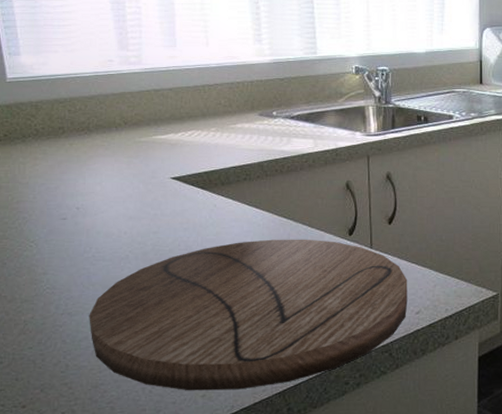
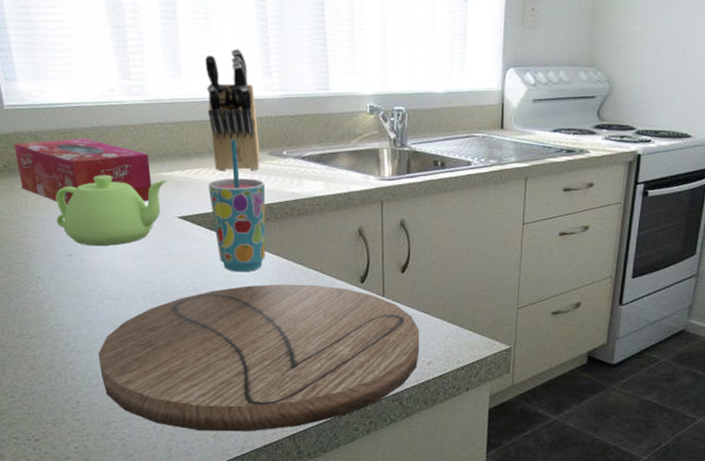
tissue box: none [14,106,147,170] -> present [14,138,152,205]
teapot: none [52,140,160,208] -> present [56,175,166,246]
knife block: none [199,19,251,133] -> present [205,48,260,172]
cup: none [201,103,256,229] -> present [208,140,266,272]

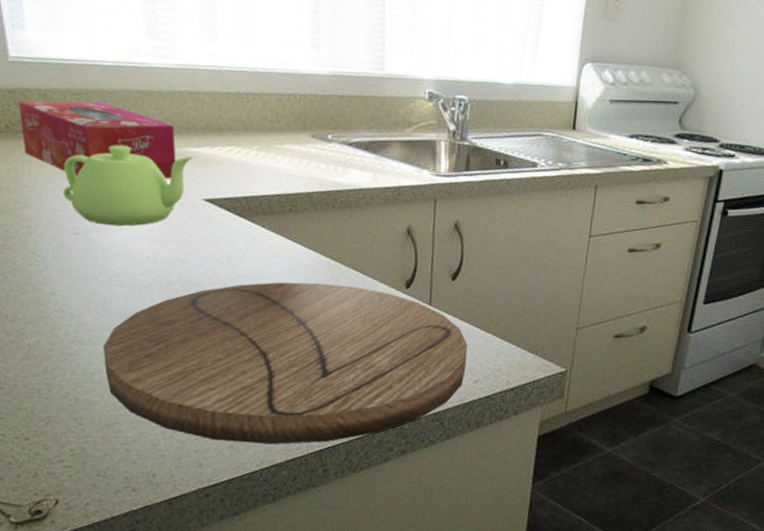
knife block: present [205,48,260,172] -> none [245,14,302,154]
cup: present [208,140,266,272] -> none [240,117,305,267]

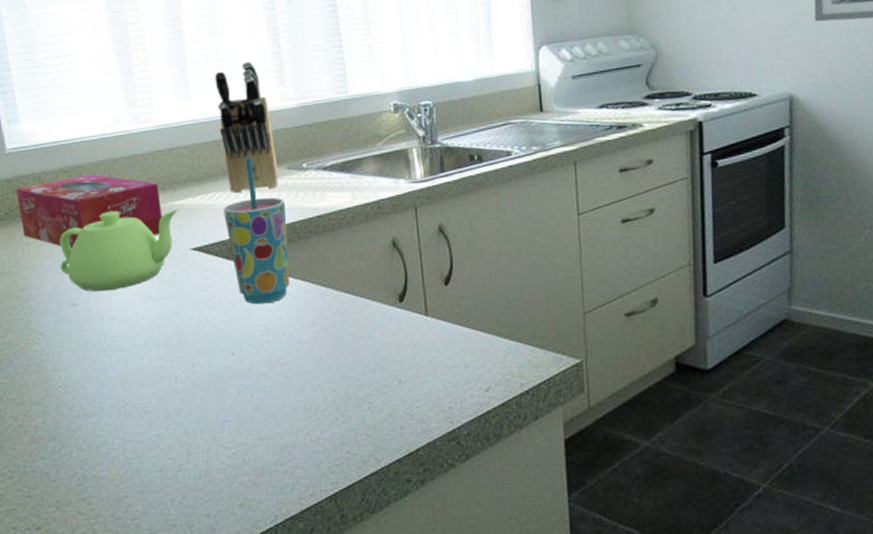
cutting board: present [103,282,468,445] -> none [107,309,475,500]
cup: none [240,117,305,267] -> present [223,157,290,305]
knife block: none [245,14,302,154] -> present [215,61,278,194]

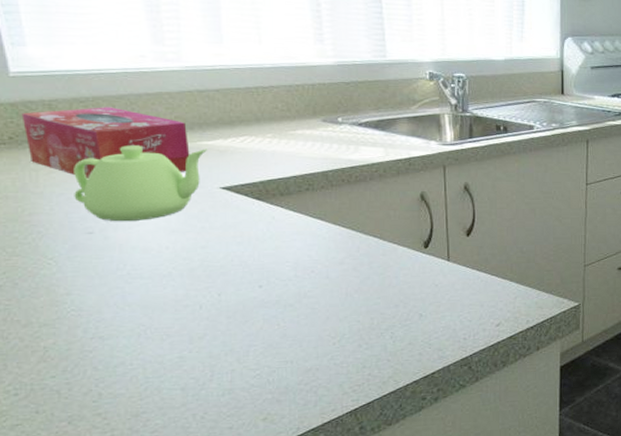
knife block: present [215,61,278,194] -> none [251,15,313,139]
cup: present [223,157,290,305] -> none [255,107,320,243]

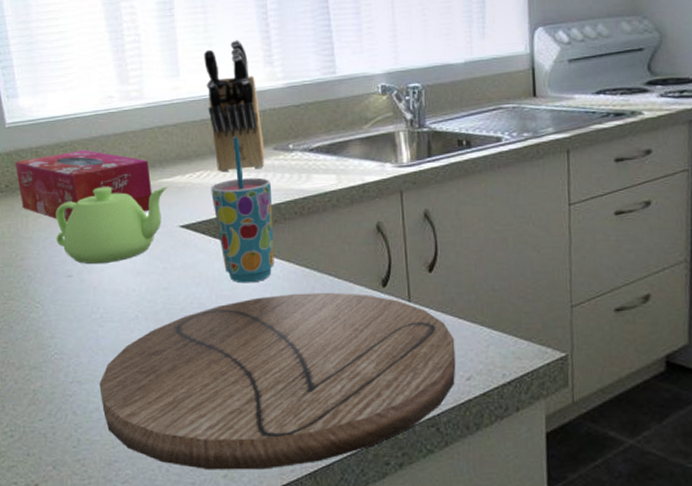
cutting board: none [125,252,488,415] -> present [99,292,456,470]
knife block: none [251,15,313,139] -> present [204,40,265,173]
cup: none [255,107,320,243] -> present [211,137,274,283]

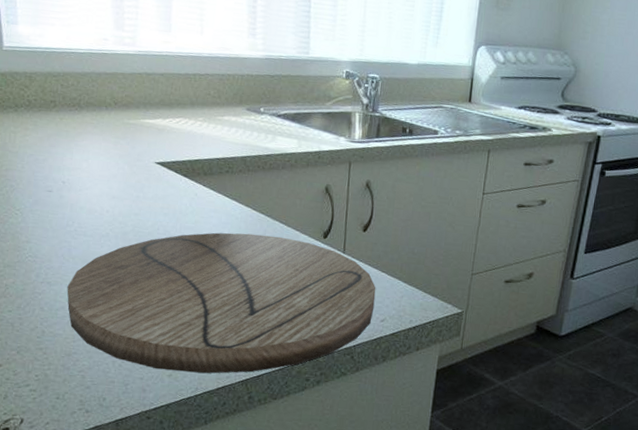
tissue box: present [15,150,152,222] -> none [8,82,135,146]
teapot: present [56,186,167,264] -> none [40,117,148,185]
knife block: present [204,40,265,173] -> none [193,9,239,124]
cup: present [211,137,274,283] -> none [187,93,241,220]

